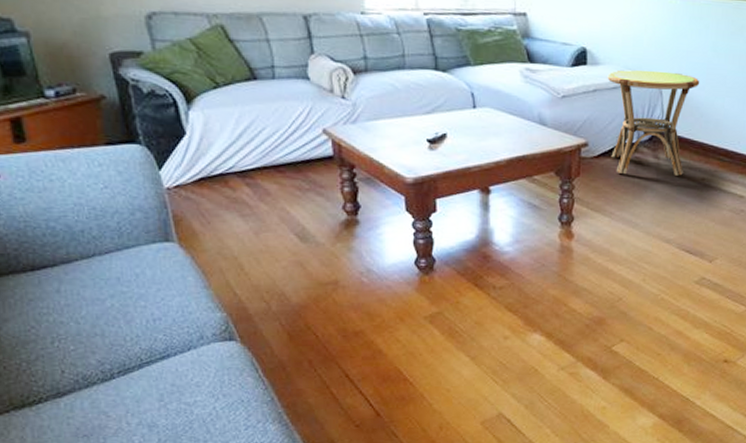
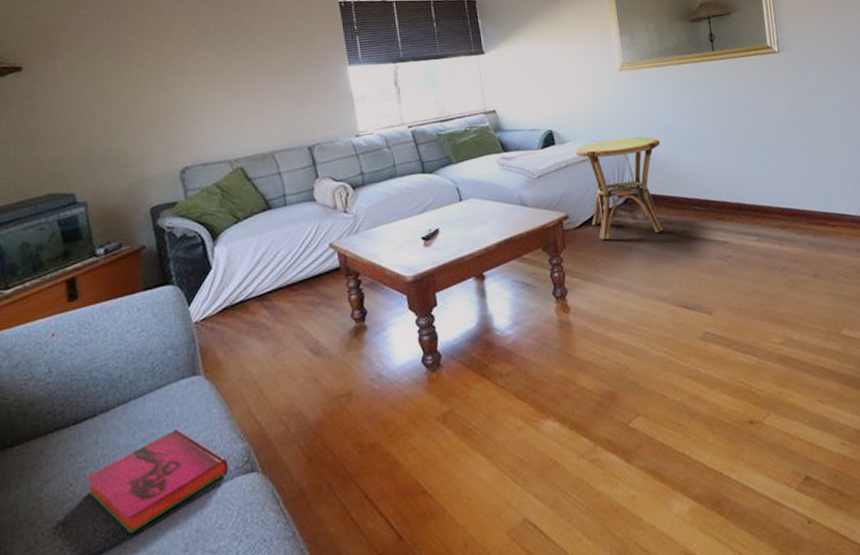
hardback book: none [48,290,205,380] -> present [85,429,229,534]

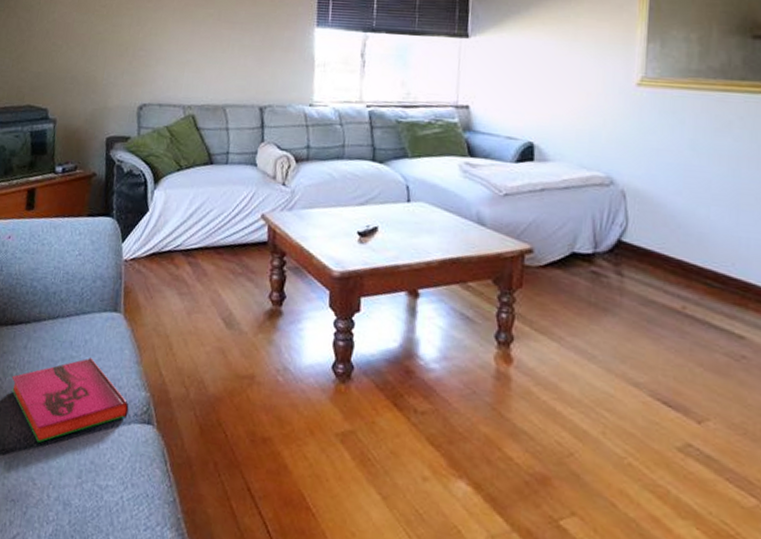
side table: present [575,137,663,240] -> none [557,168,676,300]

